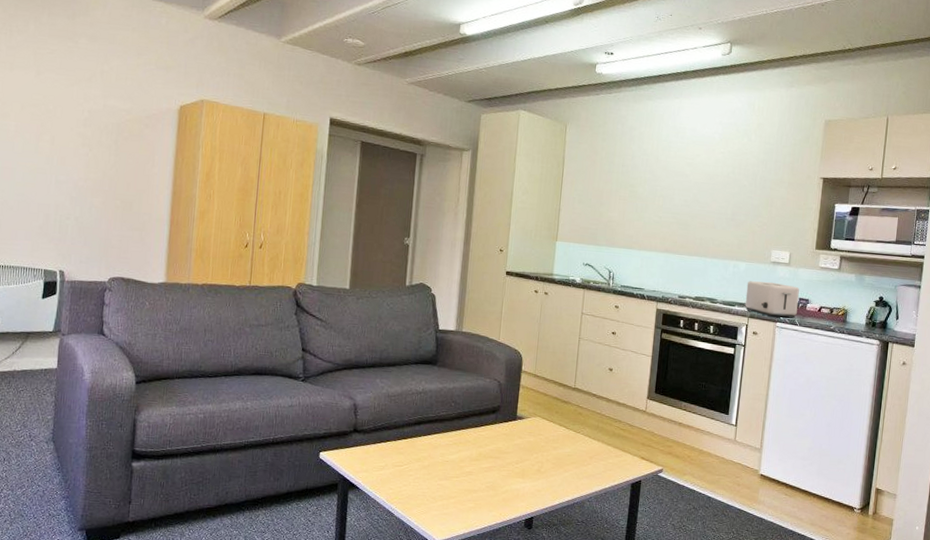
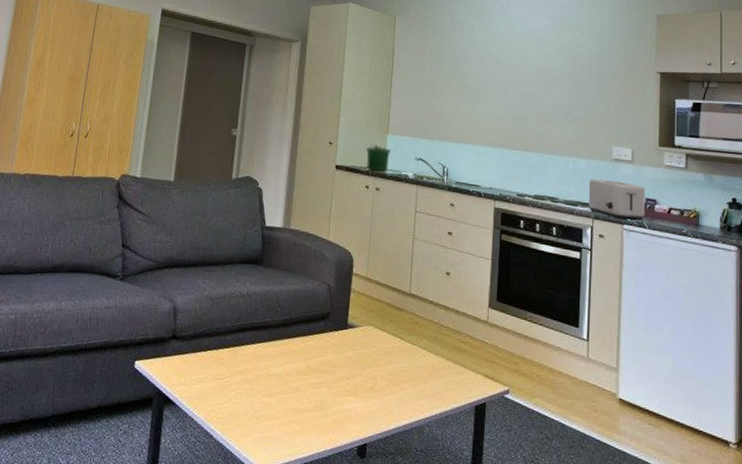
planter: none [535,251,560,278] -> present [366,144,392,173]

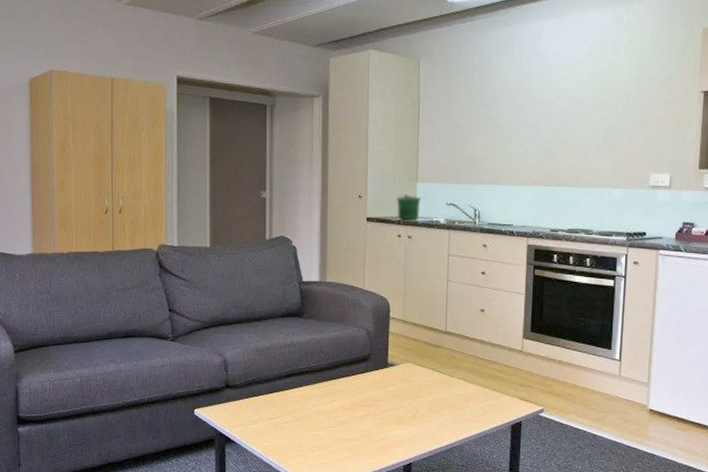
toaster: present [588,179,645,220] -> none [623,207,683,244]

